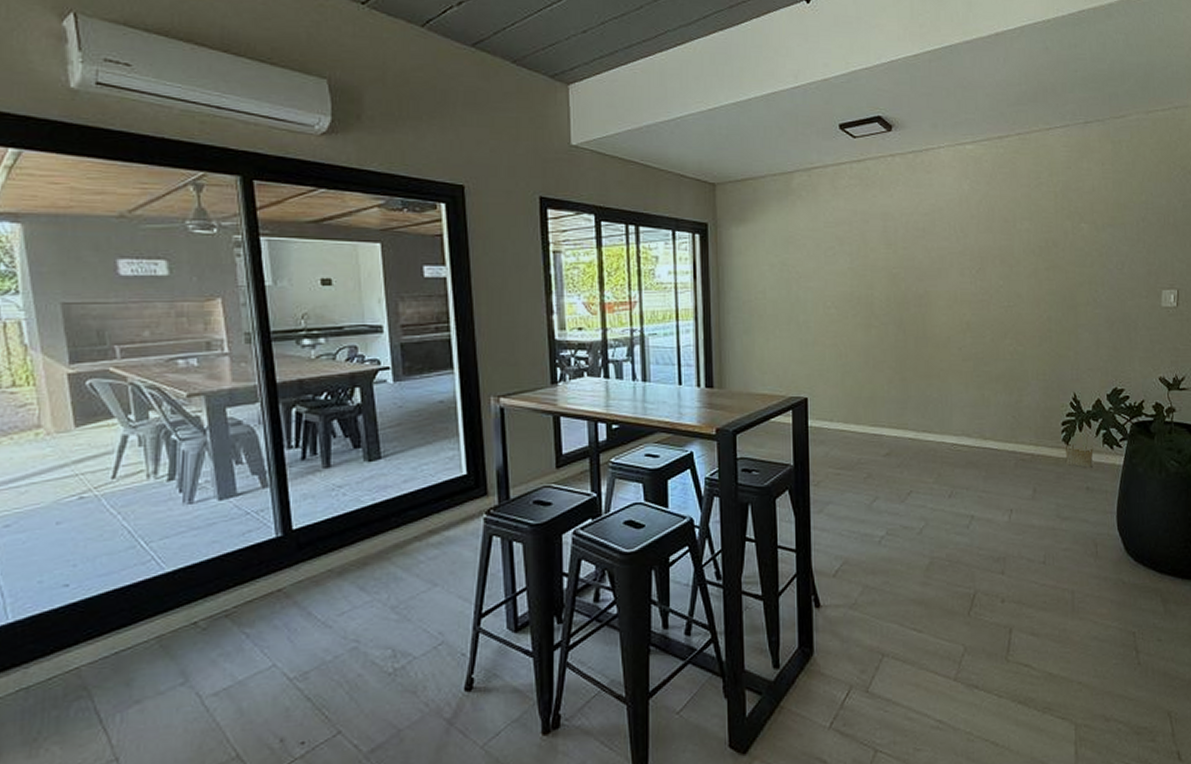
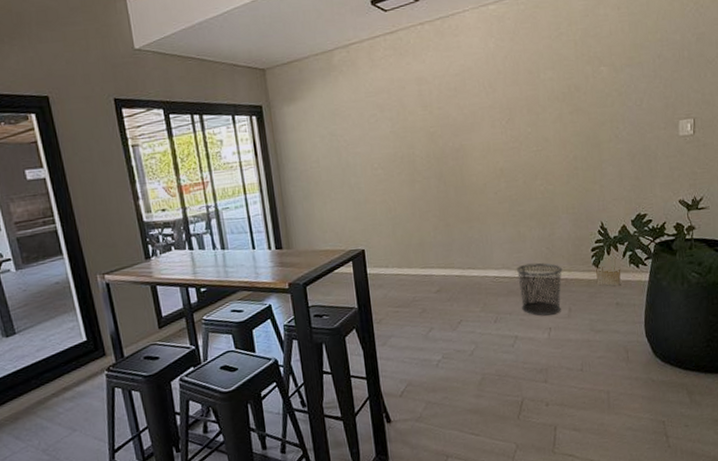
trash can: none [977,432,1029,495] -> present [516,263,562,316]

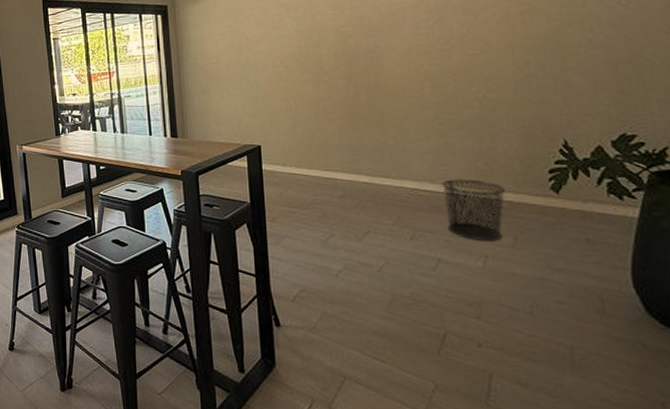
basket: present [596,249,621,286] -> none [555,173,595,219]

